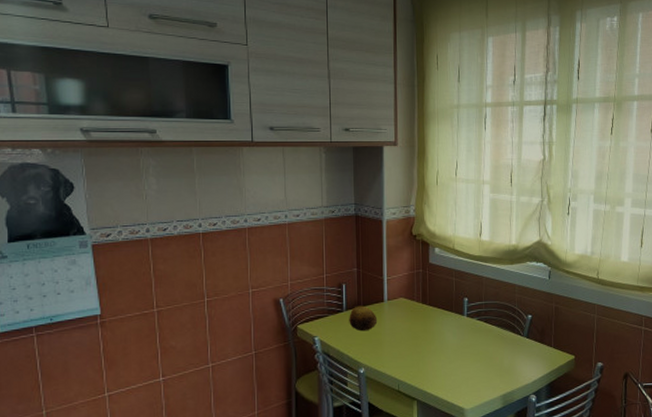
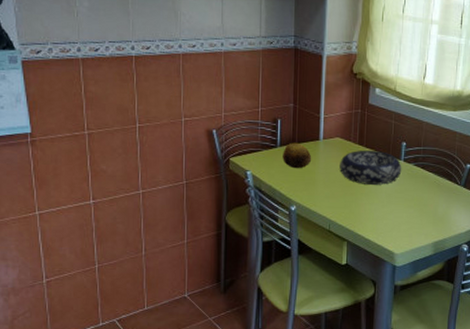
decorative bowl: none [405,308,466,342] -> present [339,150,402,185]

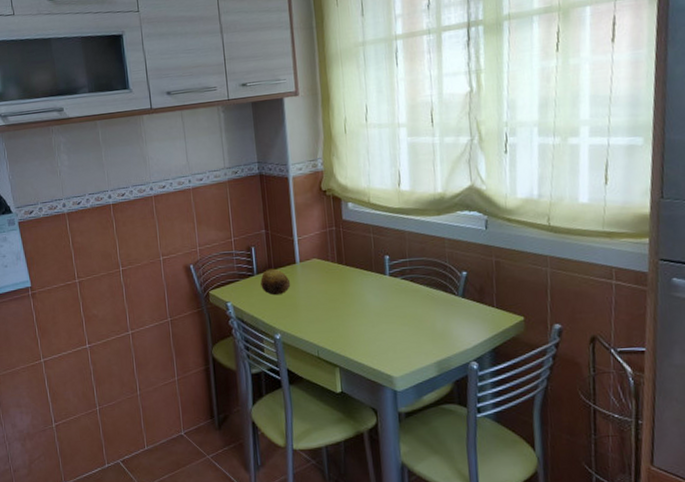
decorative bowl: present [339,150,402,185] -> none [320,268,389,305]

